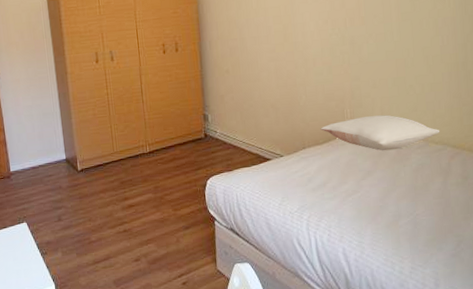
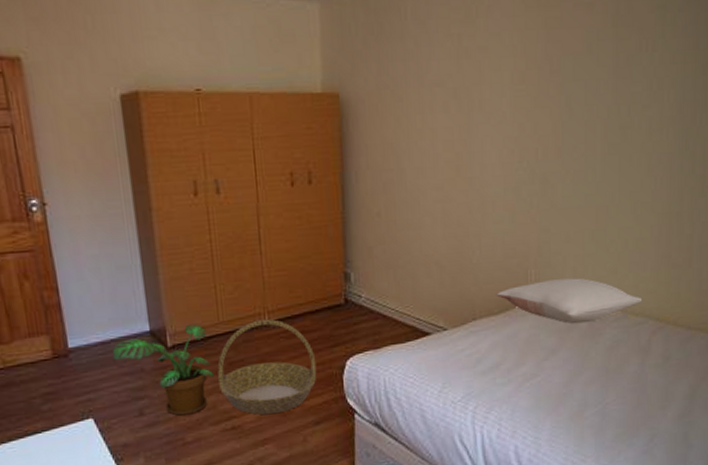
potted plant: none [40,153,110,221] -> present [112,323,214,416]
basket: none [113,149,186,221] -> present [217,319,317,415]

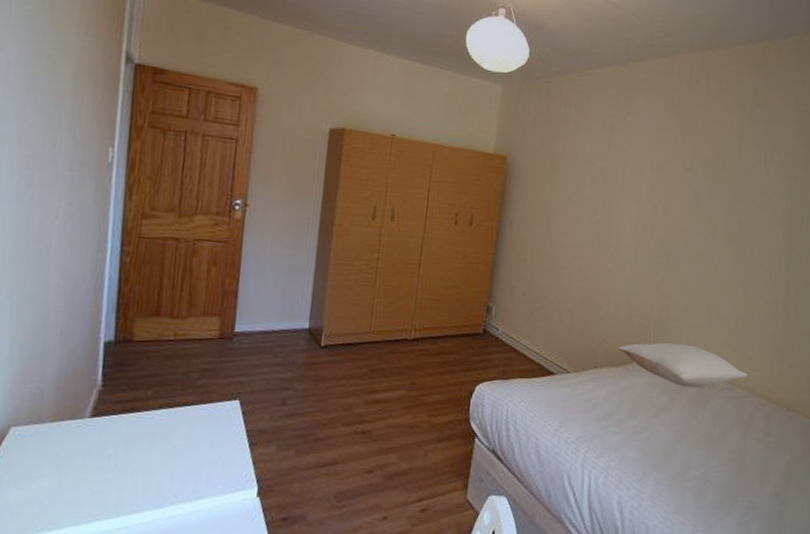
potted plant: present [112,323,214,416] -> none [270,328,359,412]
basket: present [217,319,317,415] -> none [358,335,449,425]

